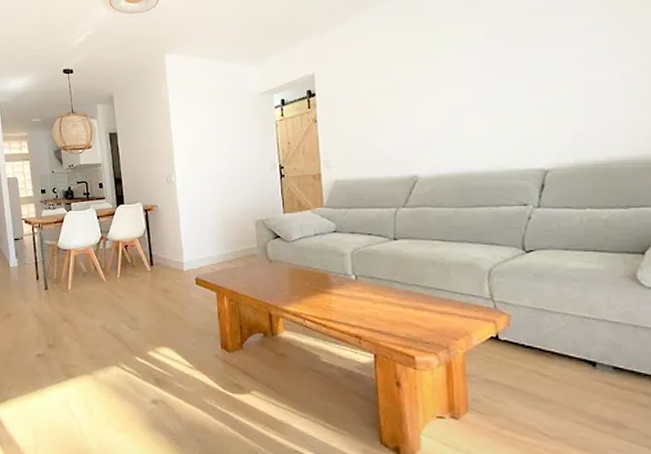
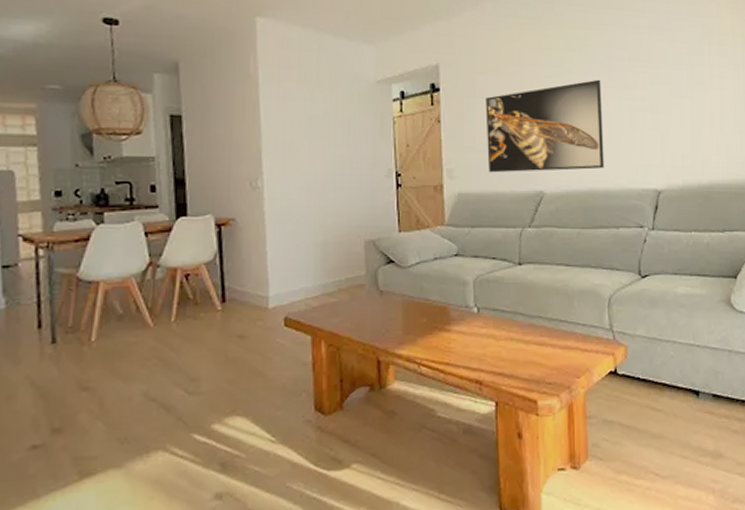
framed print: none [358,69,482,162] -> present [486,79,604,173]

